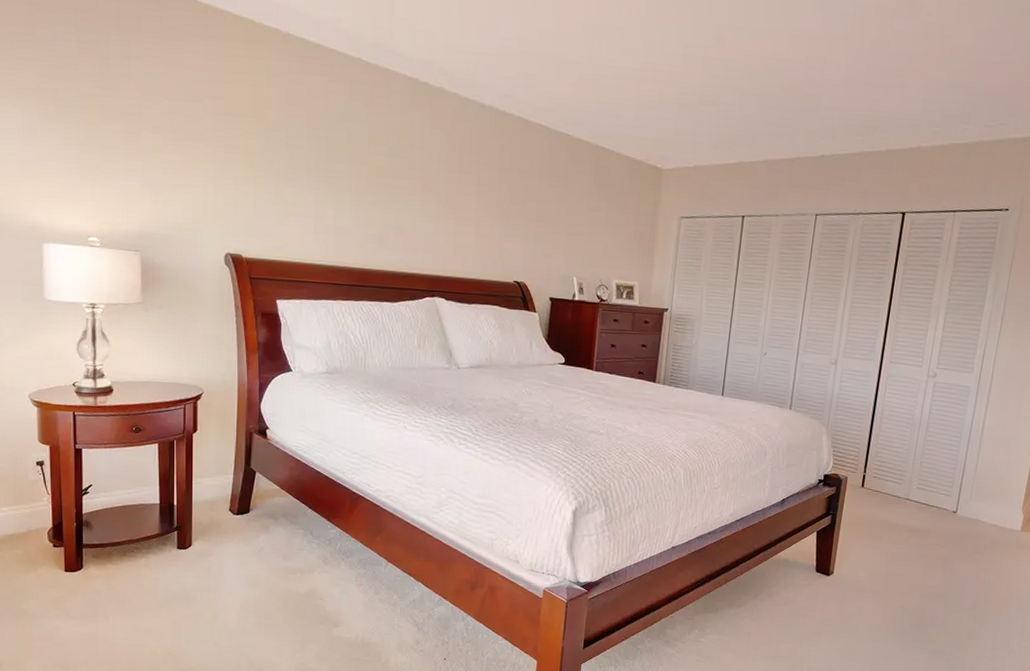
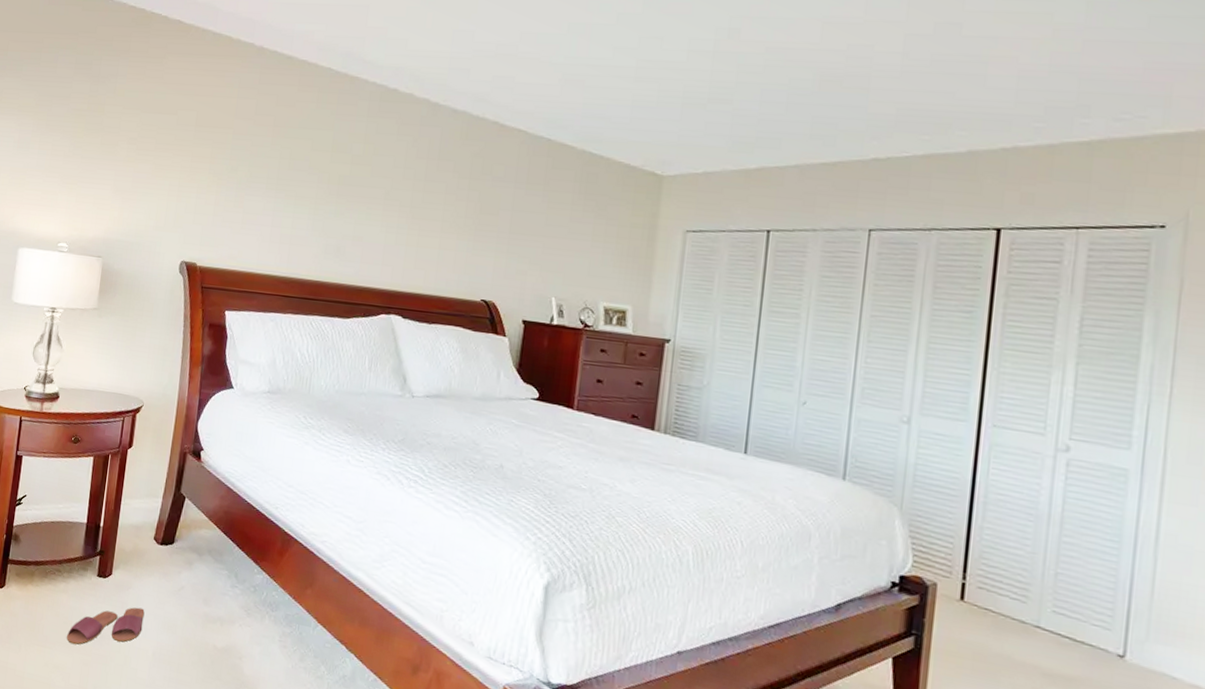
slippers: none [154,570,228,609] -> present [67,607,145,645]

